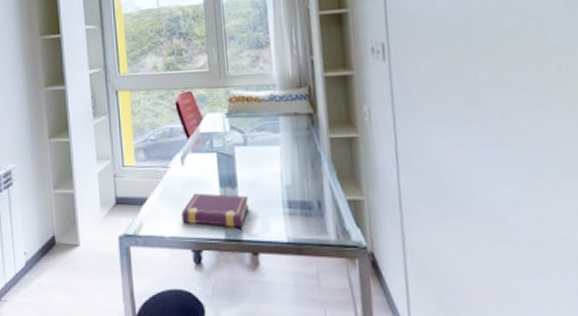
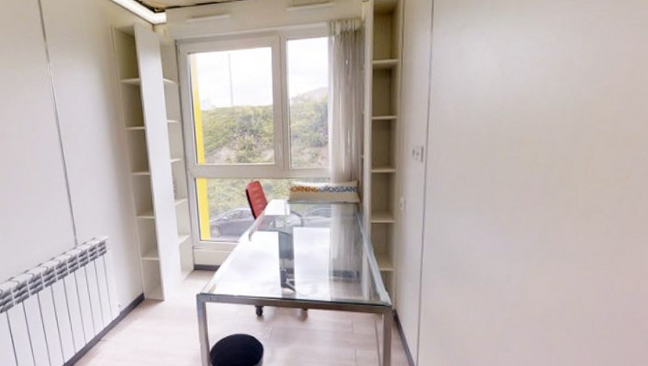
book: present [181,193,249,228] -> none [248,262,302,290]

